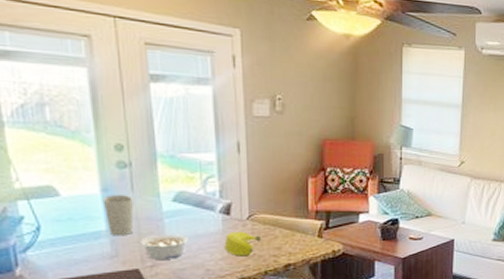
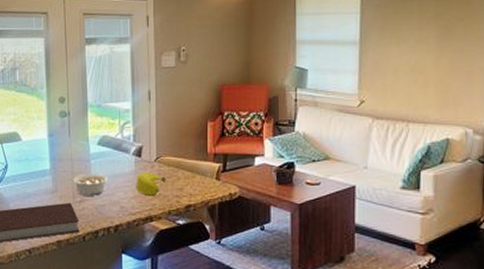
cup: present [102,195,134,236] -> none [48,140,69,174]

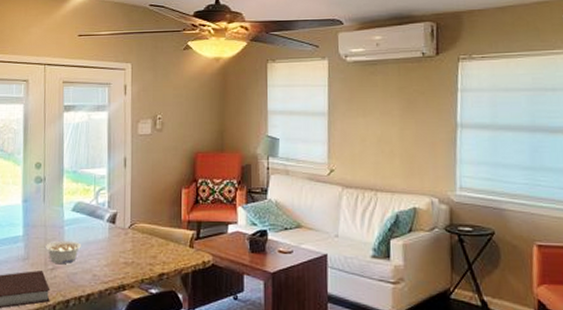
fruit: present [136,172,165,196] -> none [109,239,139,264]

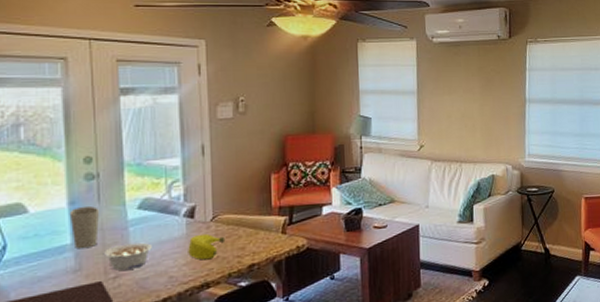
cup: none [22,205,43,241] -> present [69,206,99,249]
fruit: none [109,239,139,264] -> present [188,233,224,260]

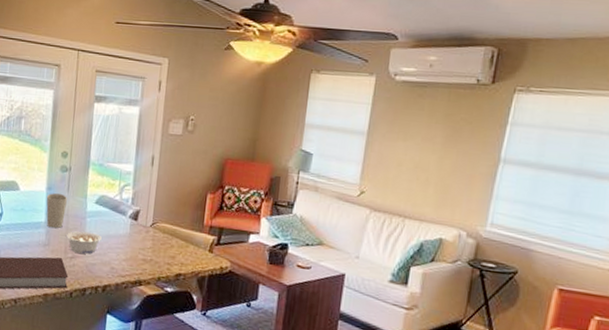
fruit: present [188,233,224,260] -> none [128,236,159,261]

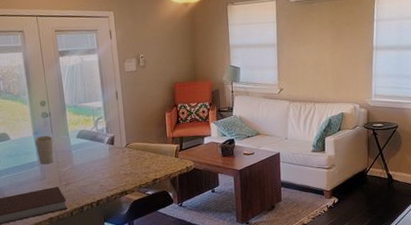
legume: present [65,231,102,254] -> none [57,161,88,180]

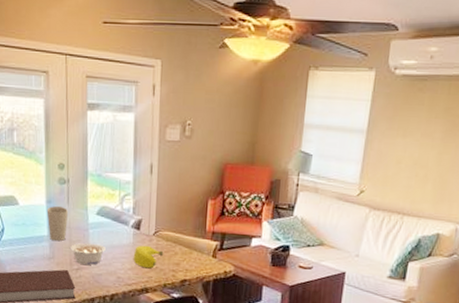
legume: none [57,161,88,180] -> present [69,243,106,265]
fruit: none [111,156,135,175] -> present [133,245,163,269]

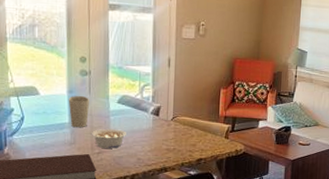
fruit: present [133,245,163,269] -> none [152,129,180,150]

